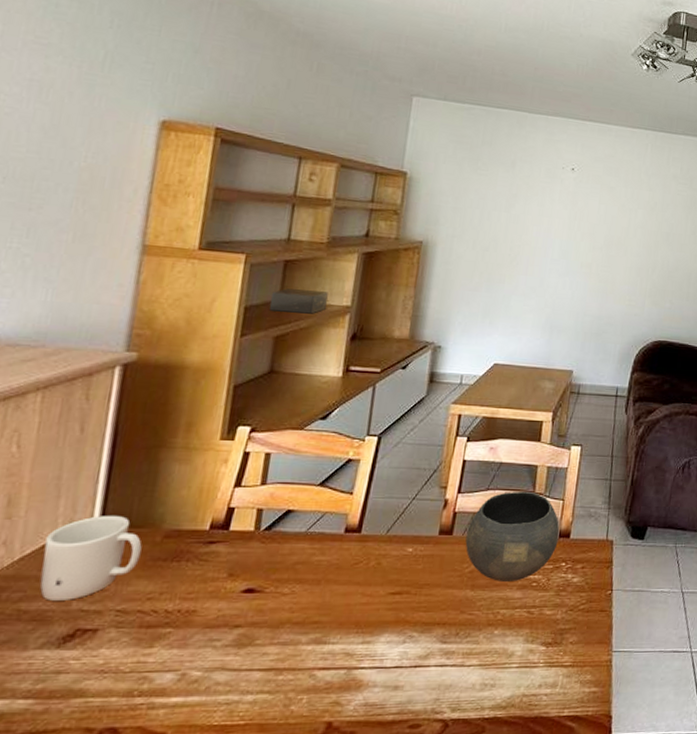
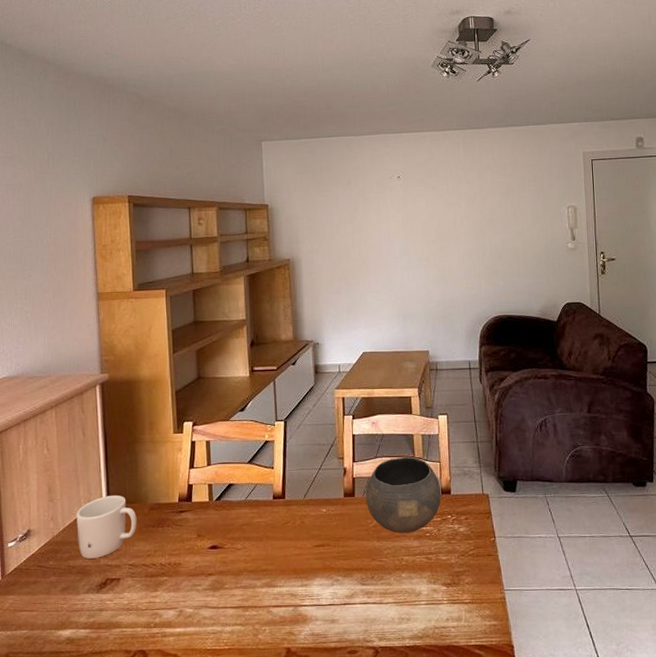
decorative box: present [270,288,328,314] -> none [188,310,228,331]

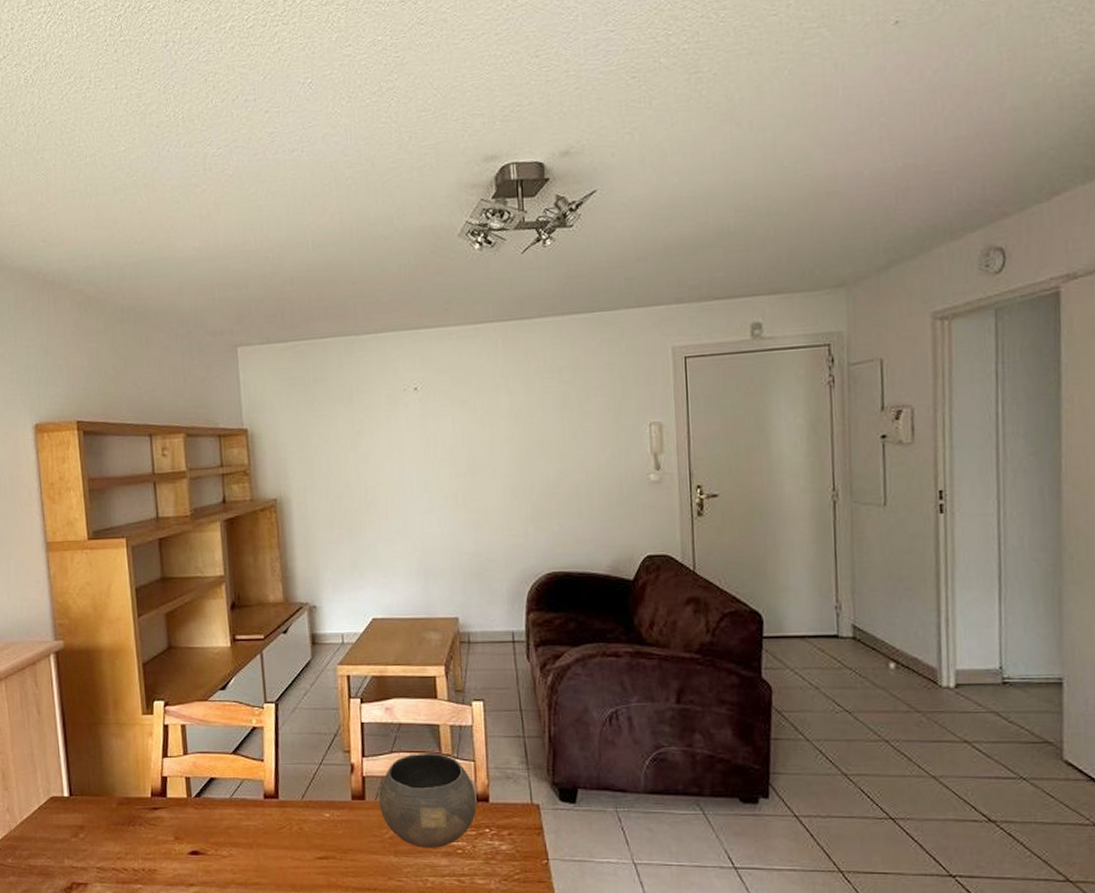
mug: present [76,494,137,559] -> none [35,785,104,858]

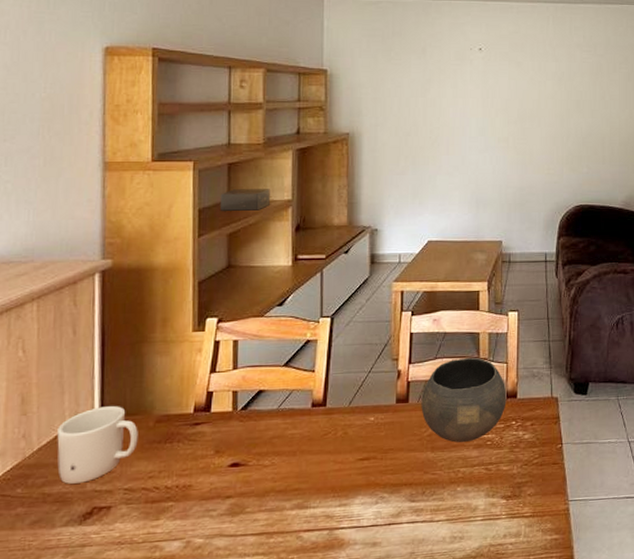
mug: none [35,785,104,858] -> present [57,405,138,484]
decorative box: none [154,564,203,589] -> present [220,189,270,211]

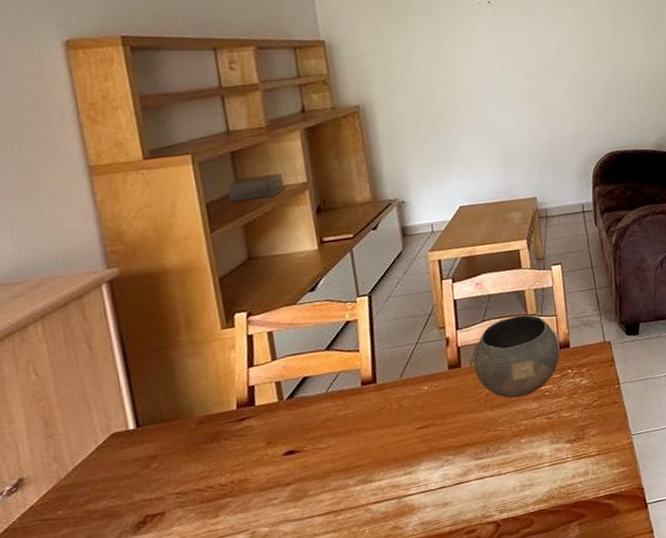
mug: present [57,405,138,484] -> none [91,414,182,498]

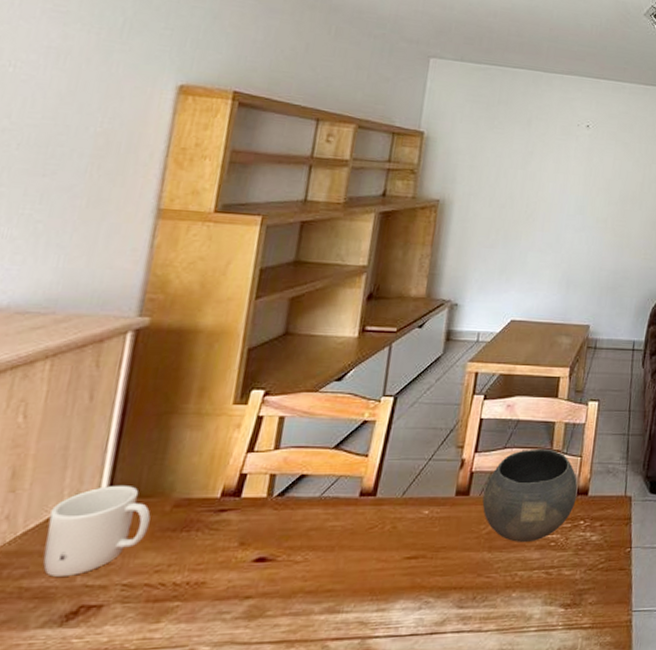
mug: none [91,414,182,498] -> present [43,484,151,577]
decorative box: present [227,173,284,203] -> none [285,249,345,275]

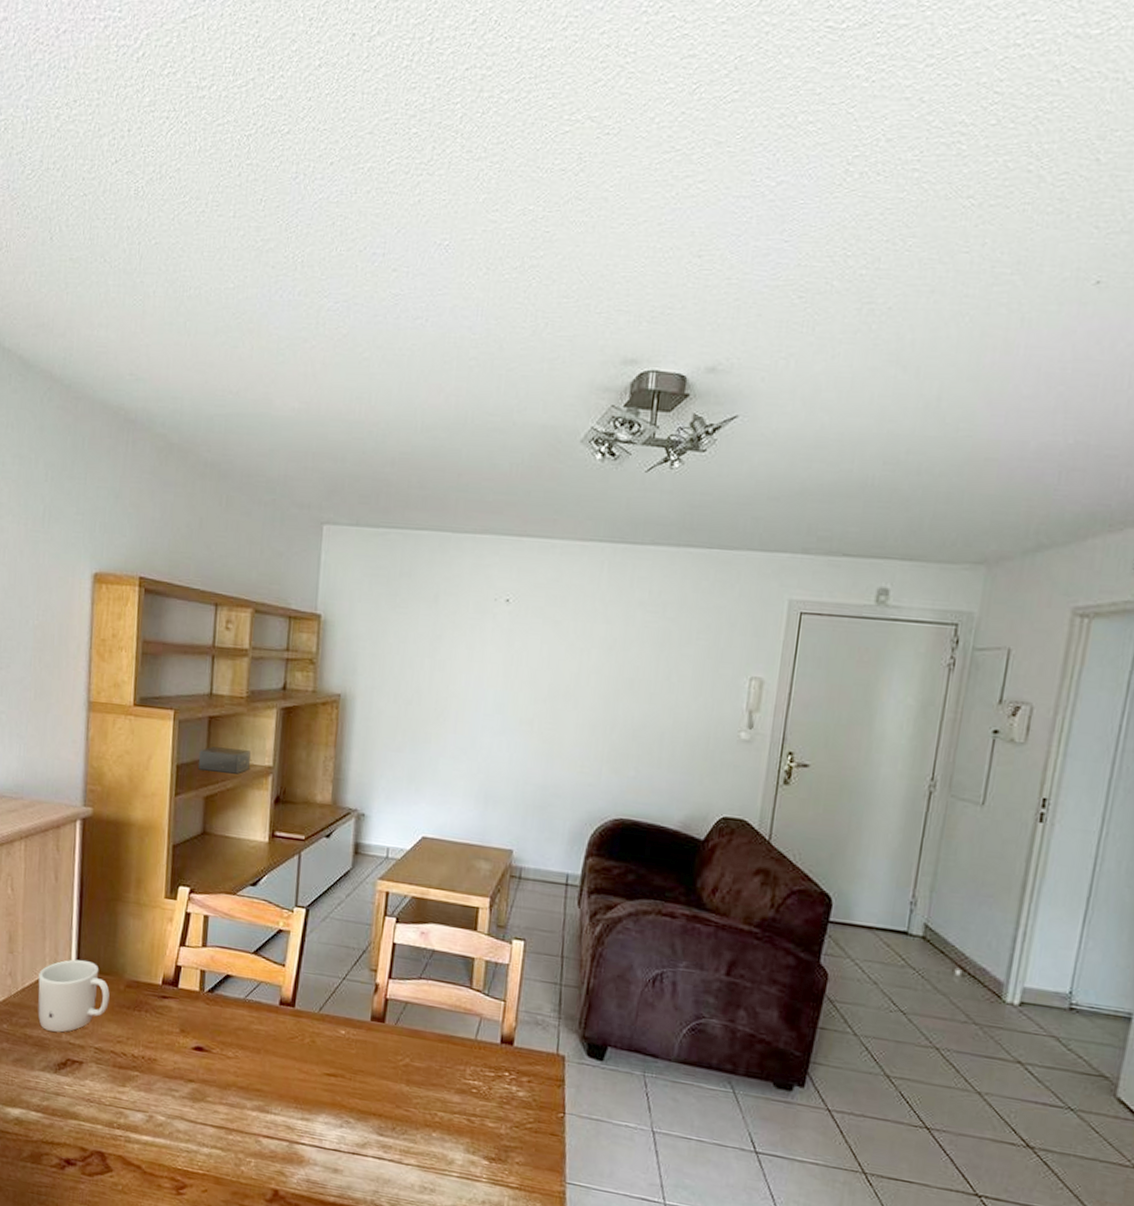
decorative box: none [285,249,345,275] -> present [198,746,251,774]
bowl: present [482,448,578,542] -> none [398,983,502,1084]

